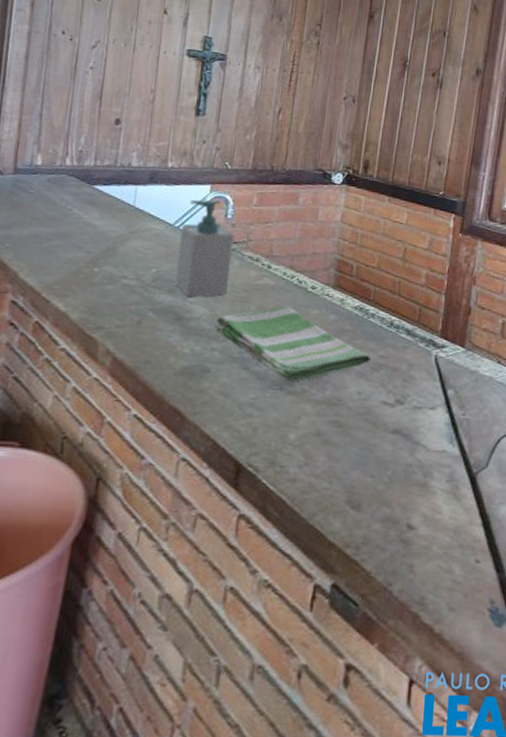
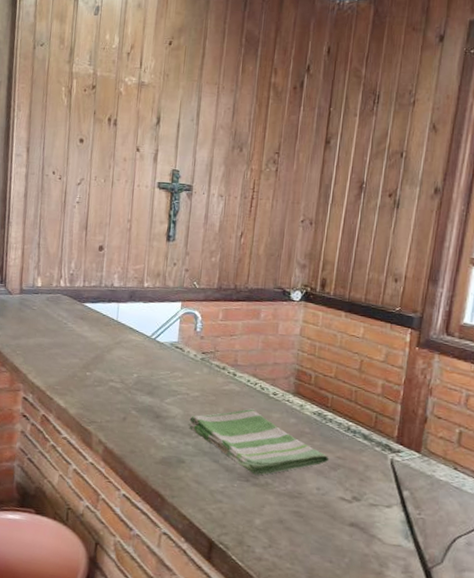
soap bottle: present [175,199,235,297] -> none [153,315,203,399]

